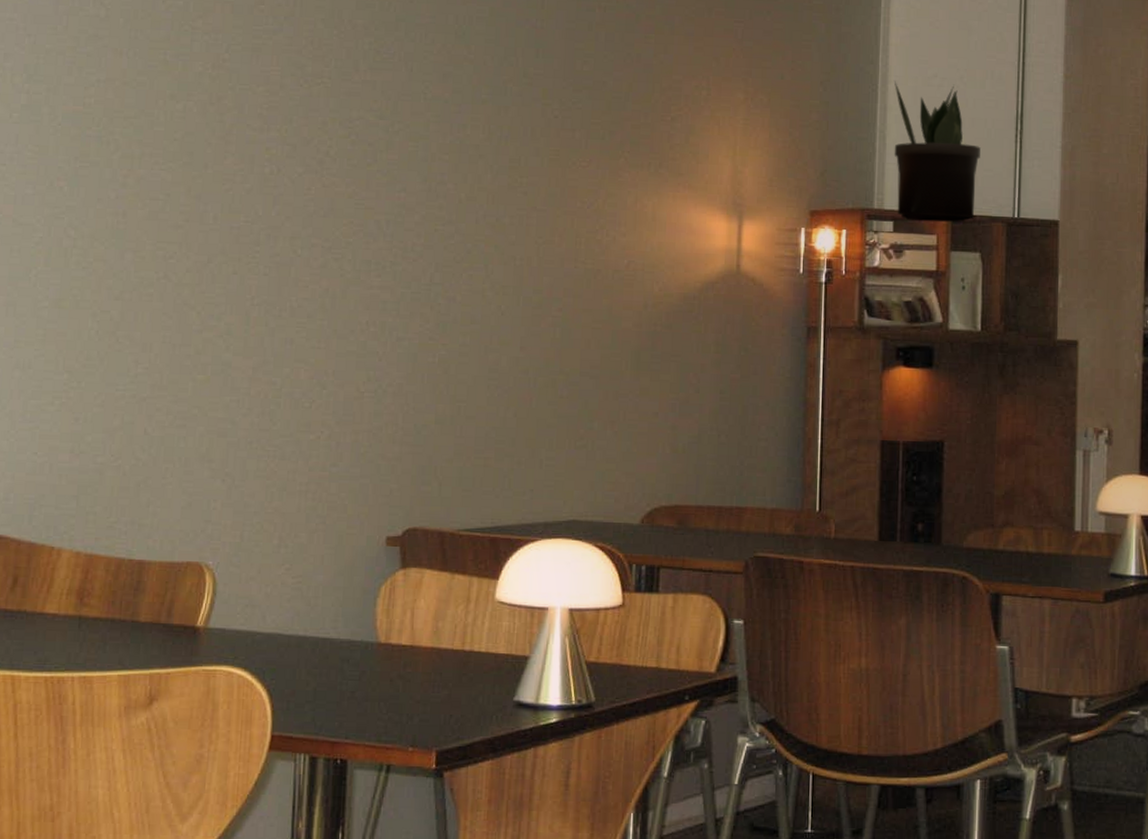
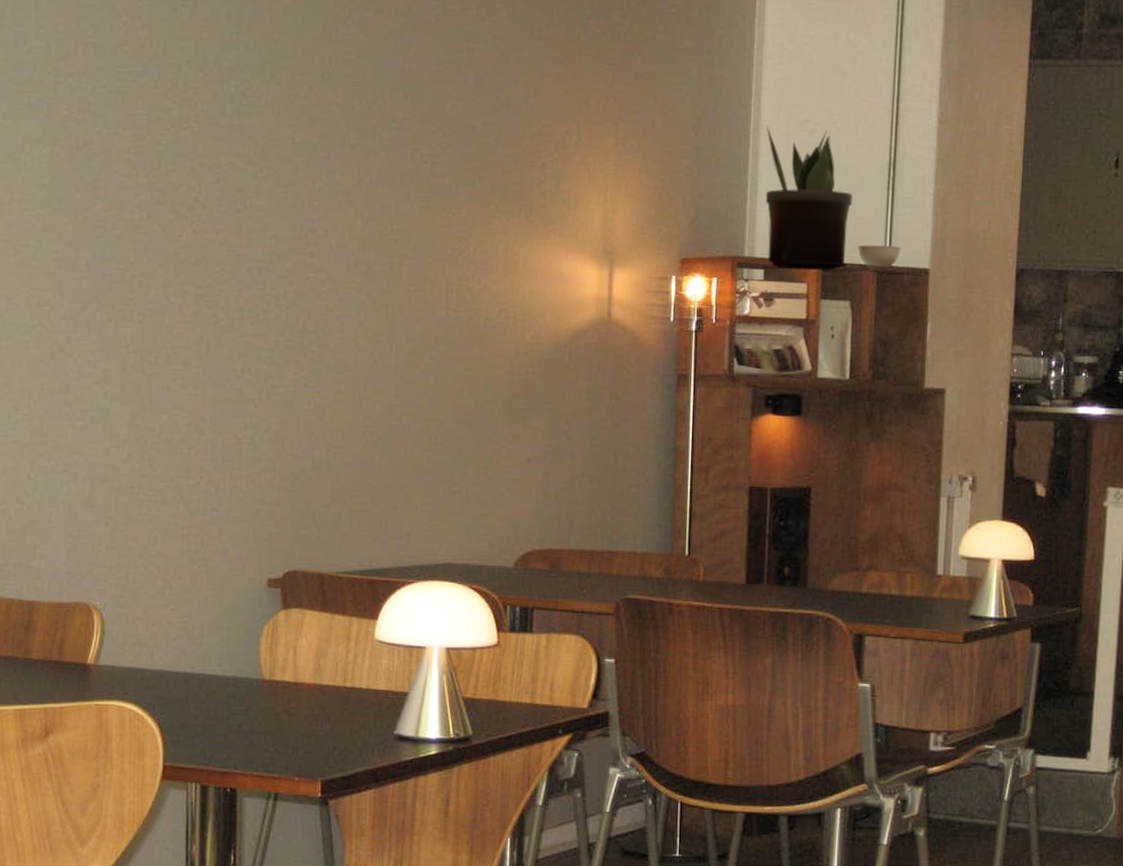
bowl: none [986,197,1031,225] -> present [857,244,902,274]

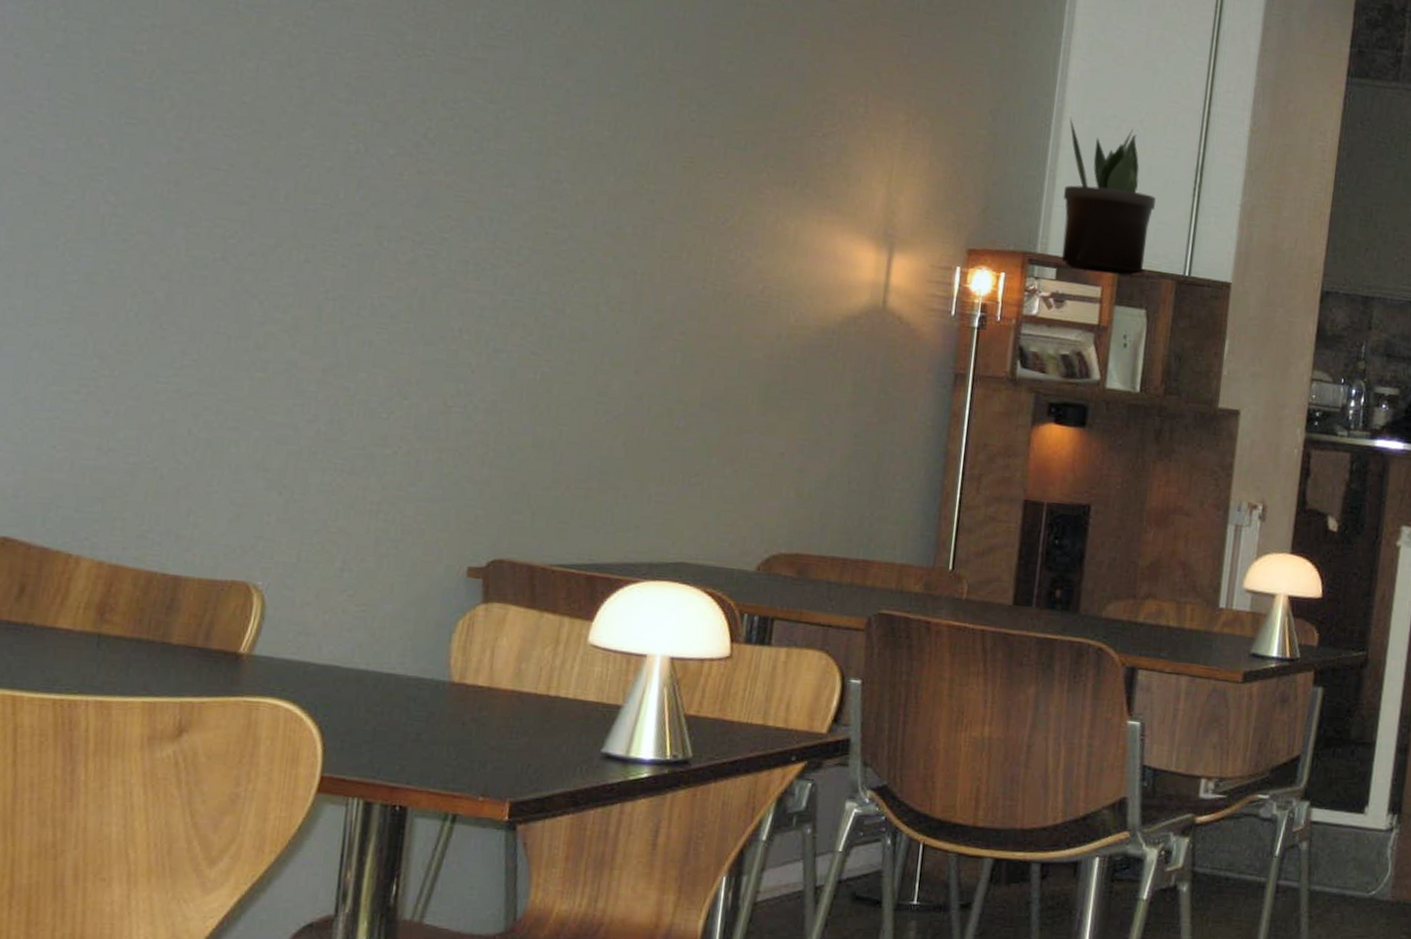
bowl: present [857,244,902,274] -> none [1157,251,1204,284]

